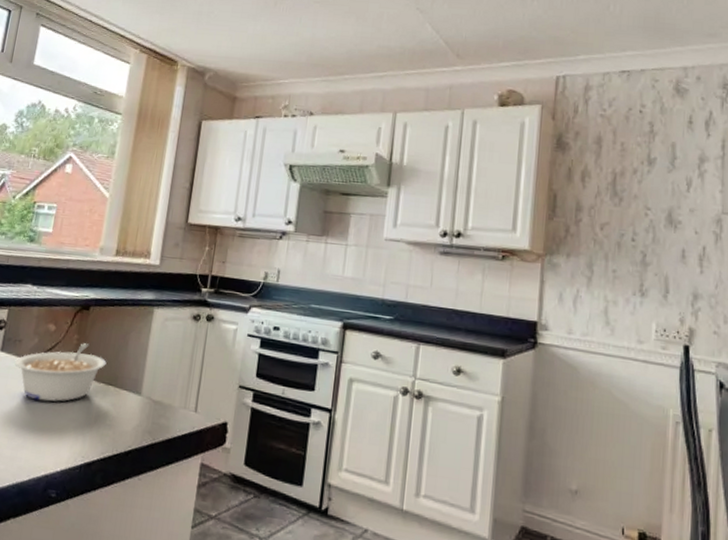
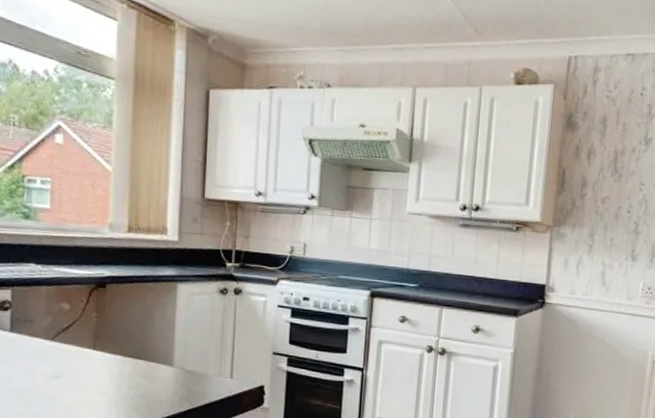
legume: present [15,343,107,402] -> none [29,320,132,378]

